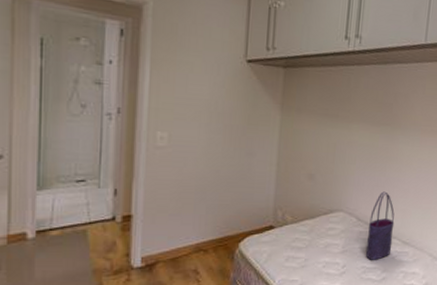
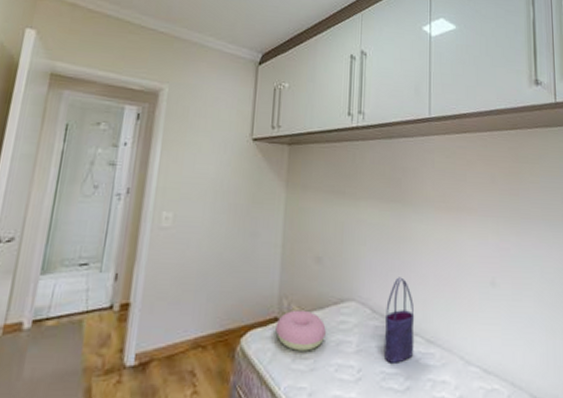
cushion: none [271,219,316,252] -> present [275,310,326,351]

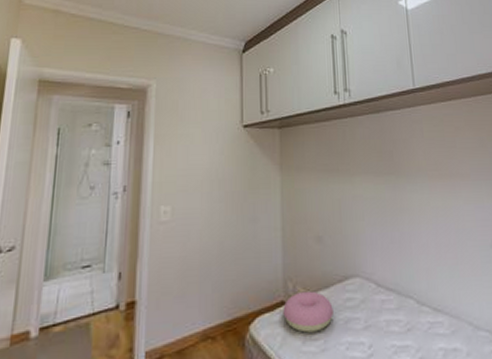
tote bag: present [383,277,415,363] -> none [390,248,423,336]

